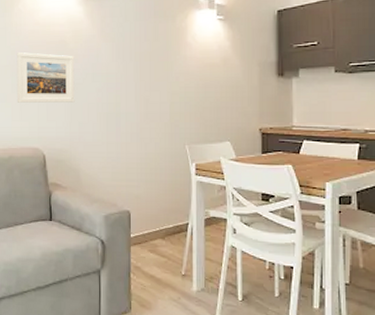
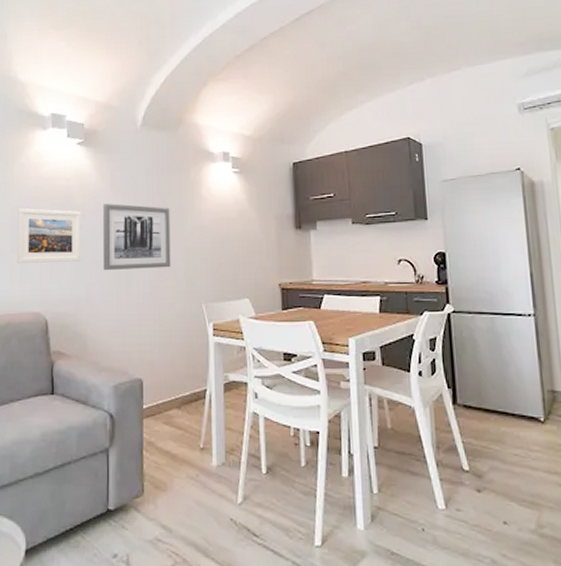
wall art: none [94,49,157,111] -> present [103,204,171,270]

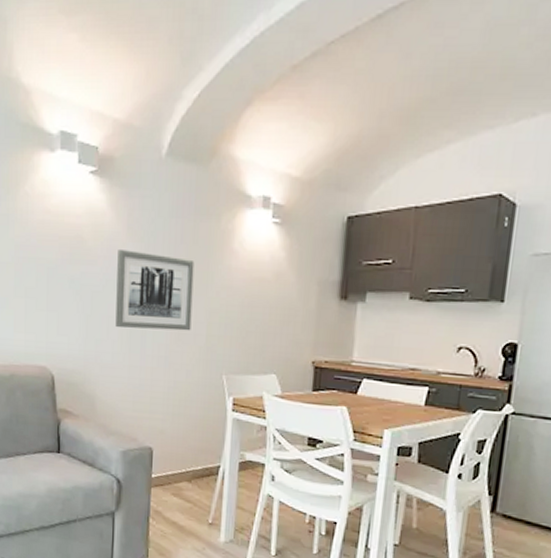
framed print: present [16,208,82,263] -> none [21,247,93,314]

